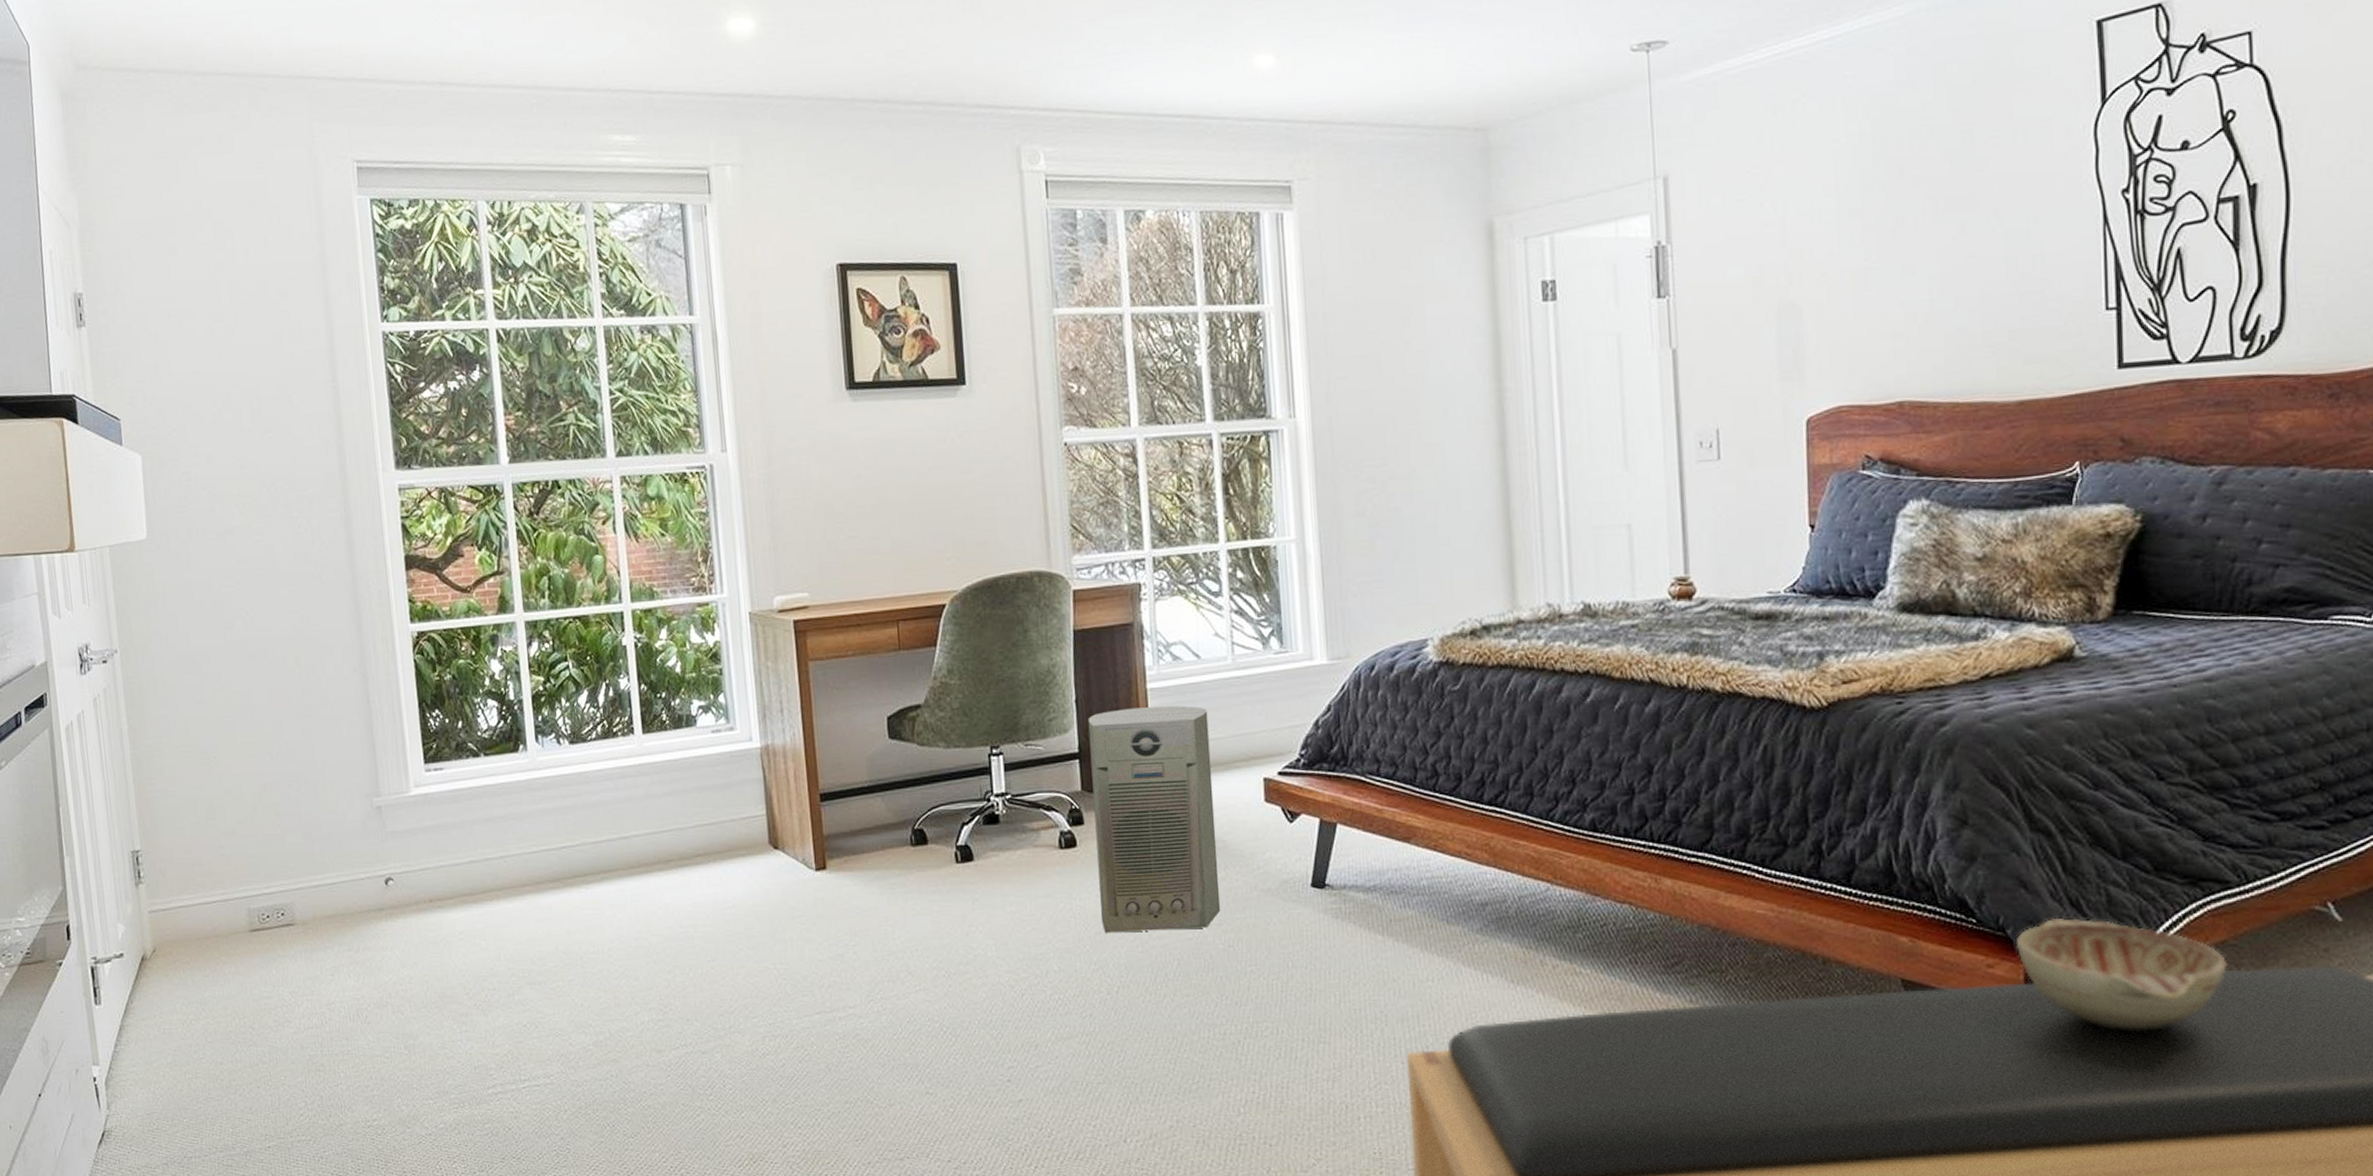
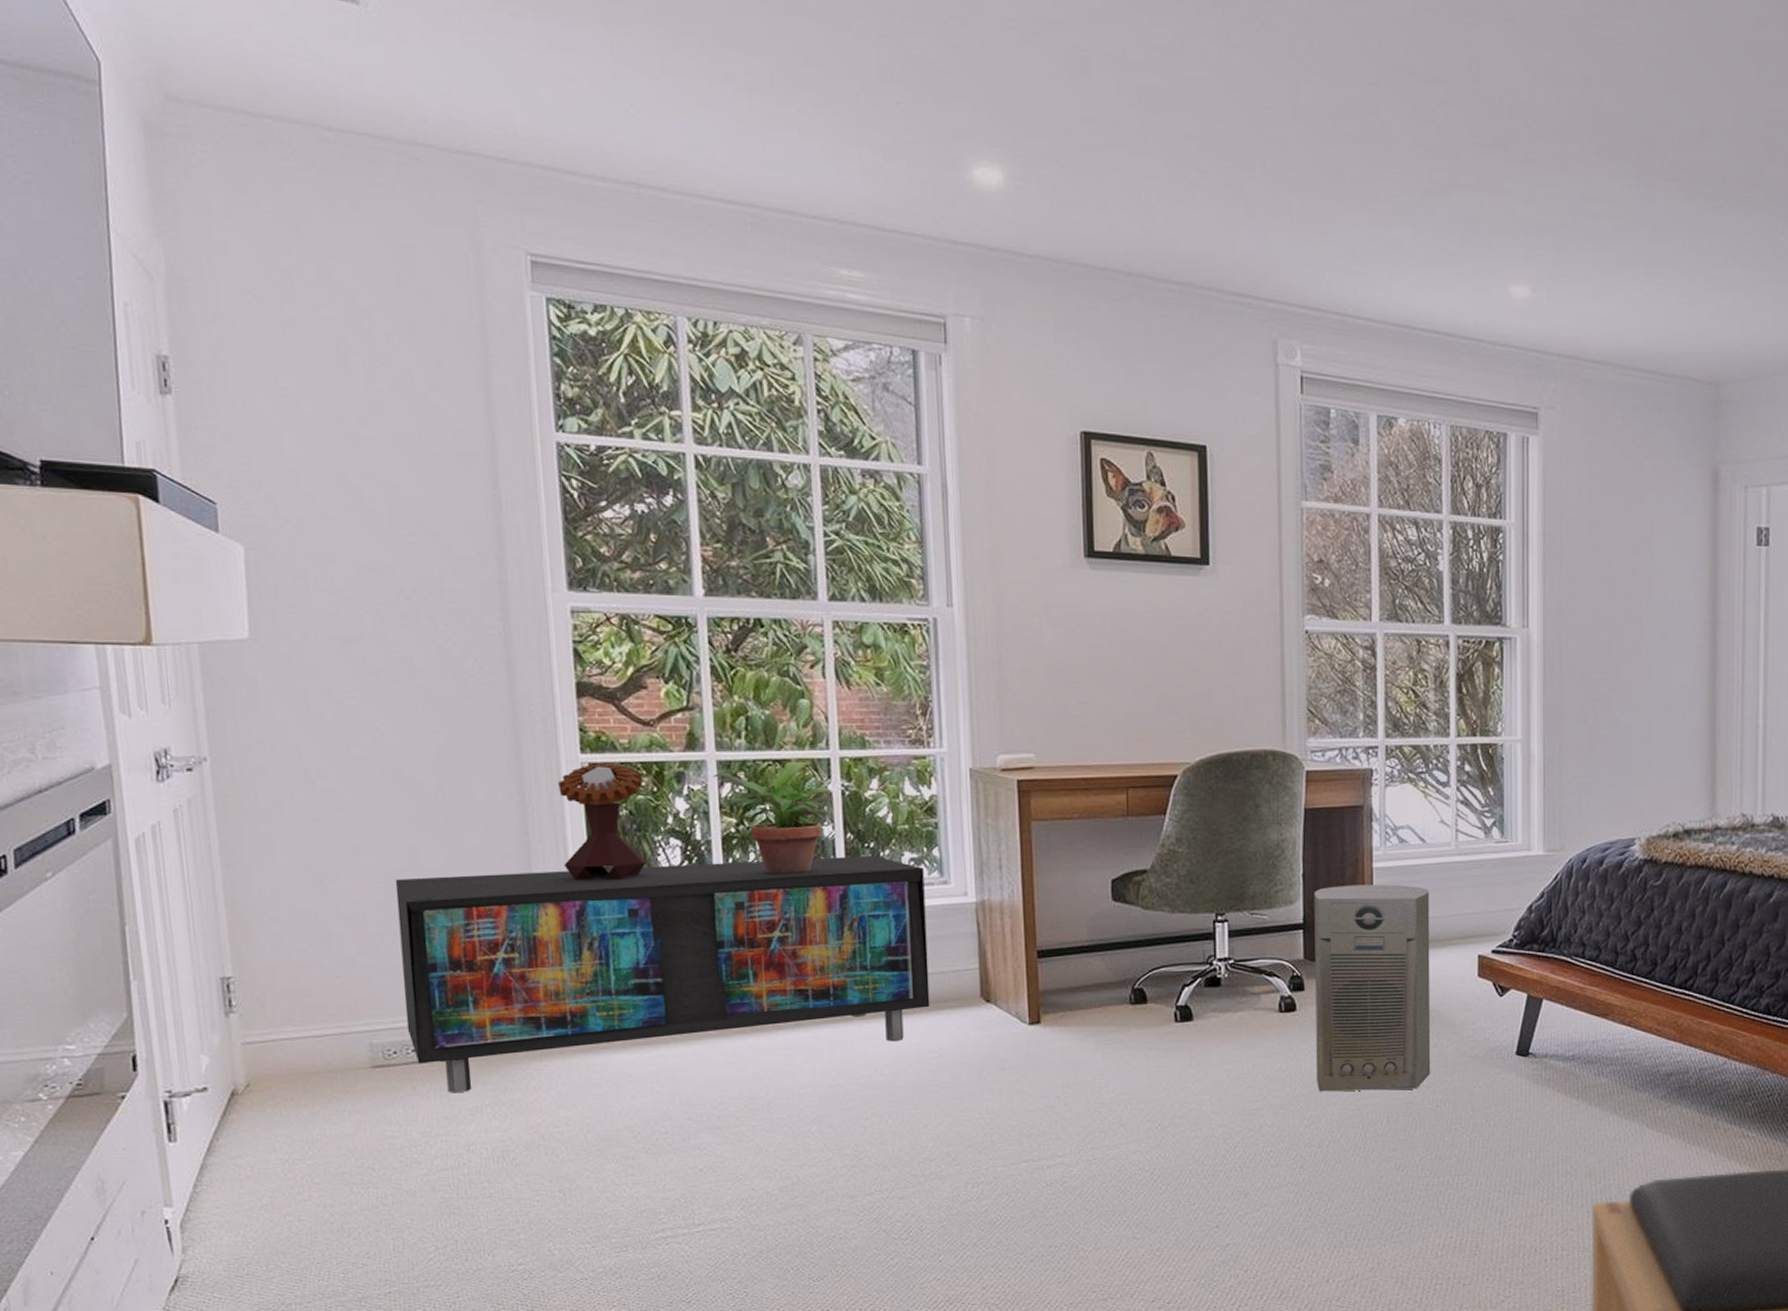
storage cabinet: none [264,705,723,954] -> present [395,855,930,1093]
mushroom: none [393,631,469,745] -> present [558,763,648,880]
potted plant: none [522,616,628,729] -> present [713,761,834,874]

